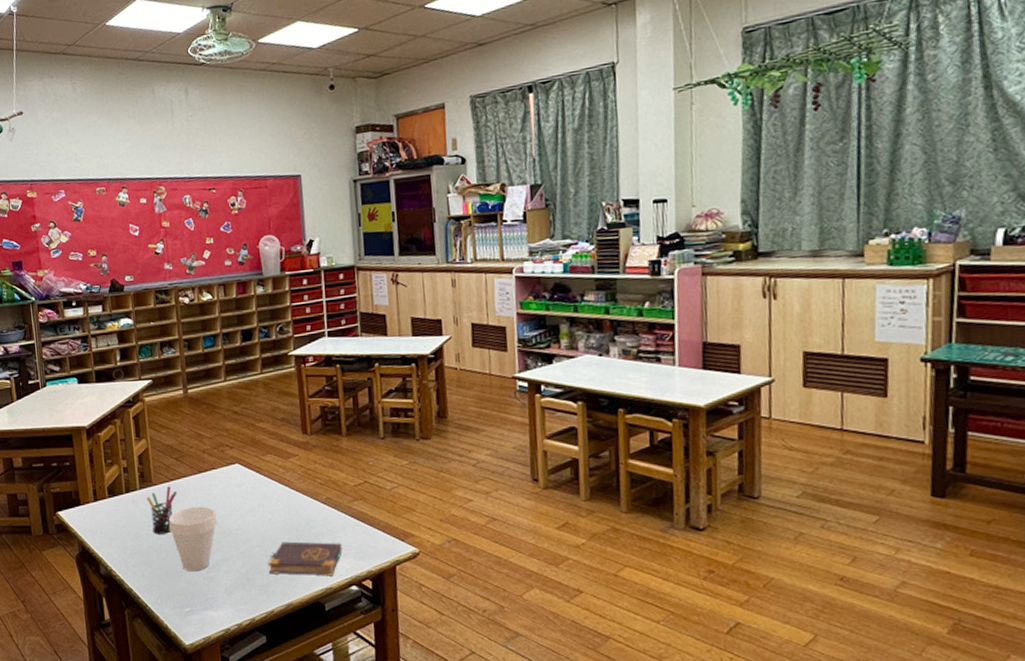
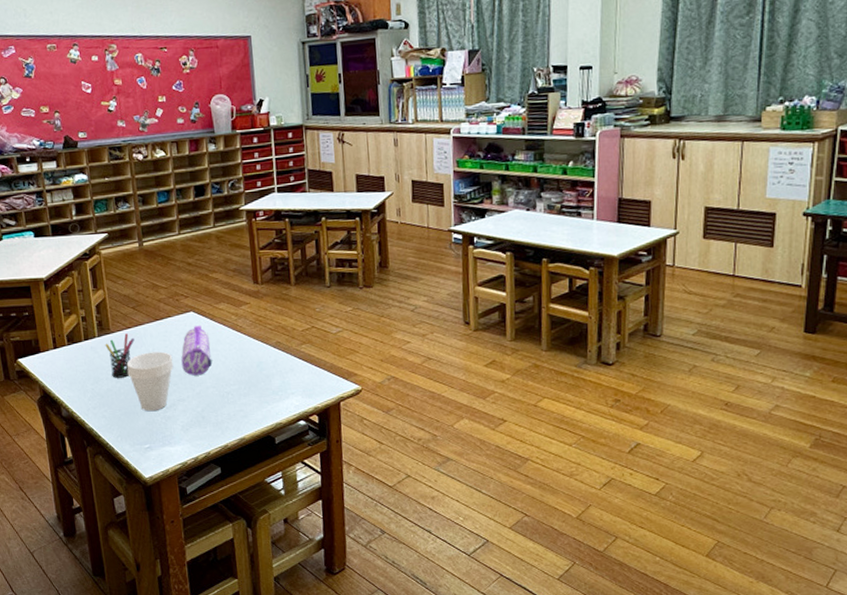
pencil case: none [225,479,258,533] -> present [181,326,213,376]
book: present [267,541,343,576] -> none [221,382,291,413]

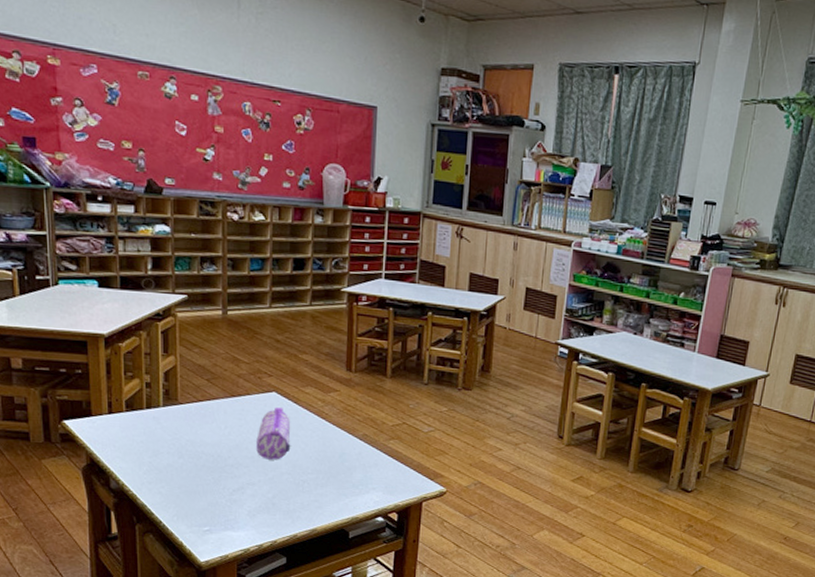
pen holder: present [105,333,135,378] -> none [170,407,205,454]
cup: present [126,351,174,412] -> none [193,429,247,493]

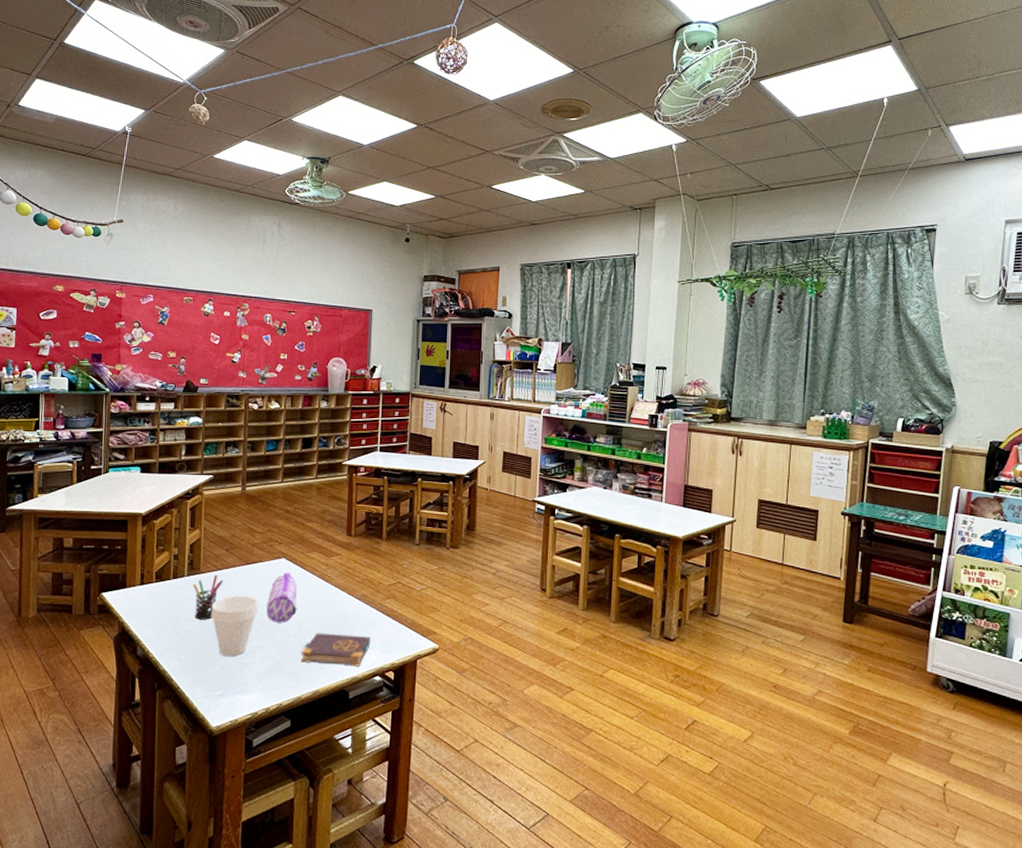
pen holder: none [170,407,205,454] -> present [193,575,223,620]
cup: none [193,429,247,493] -> present [211,595,258,657]
book: none [295,471,373,507] -> present [300,633,371,667]

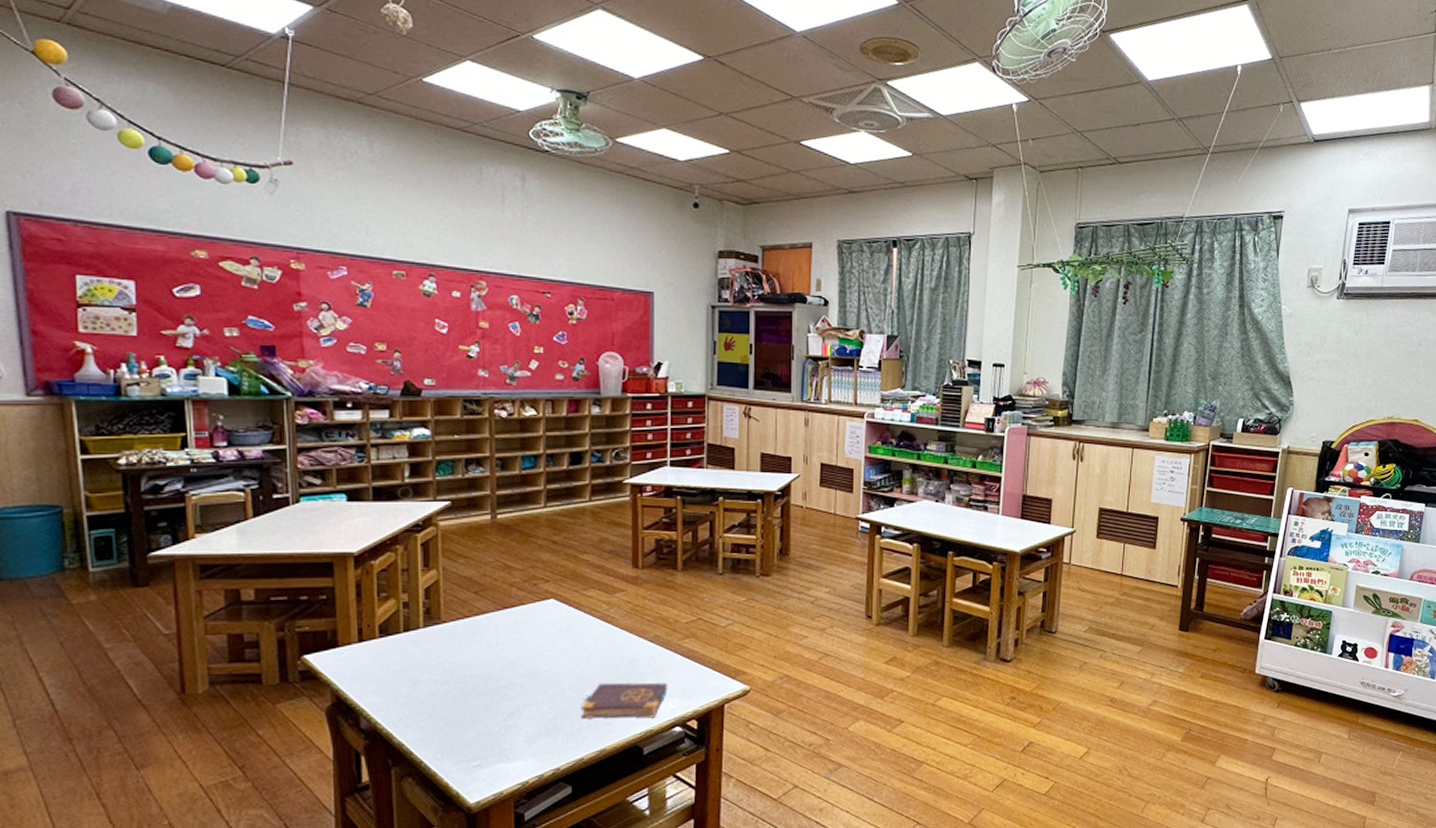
pen holder: present [193,575,223,620] -> none [432,624,473,679]
cup: present [211,595,258,657] -> none [459,646,522,720]
pencil case: present [266,573,298,623] -> none [533,616,573,676]

